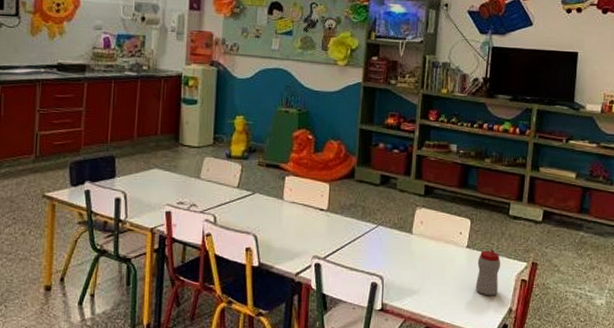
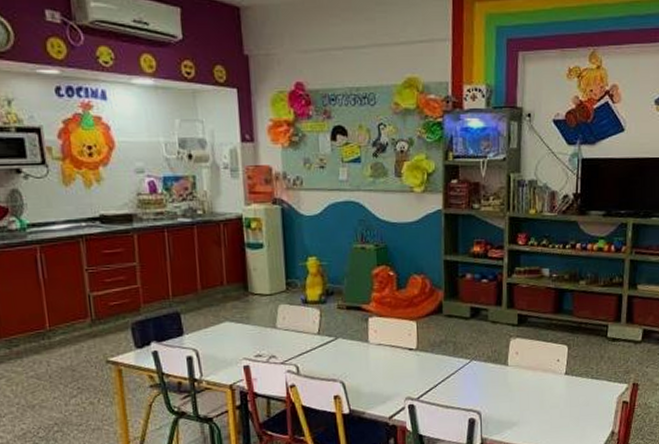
sippy cup: present [475,248,501,296] -> none [576,373,601,421]

